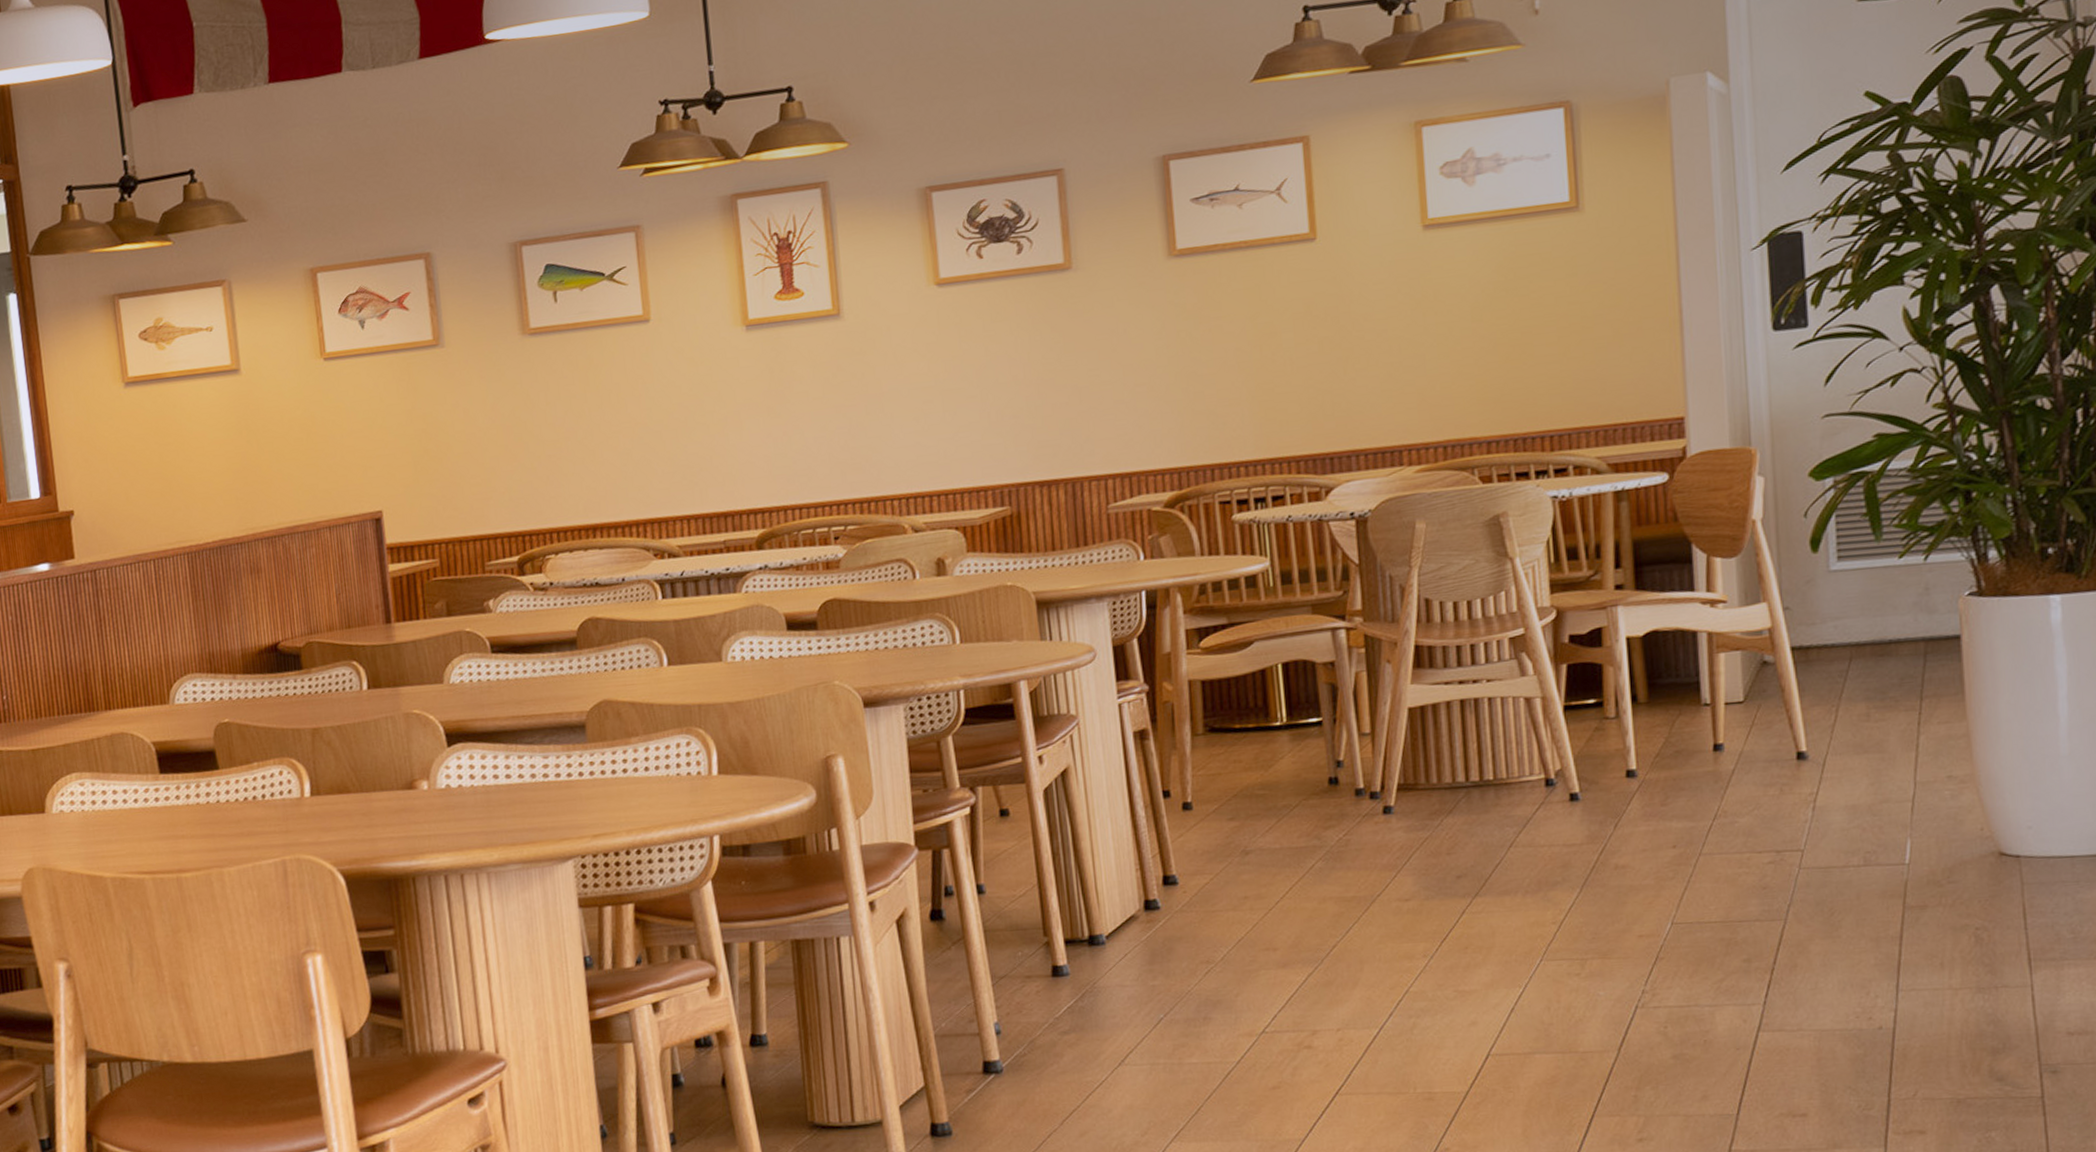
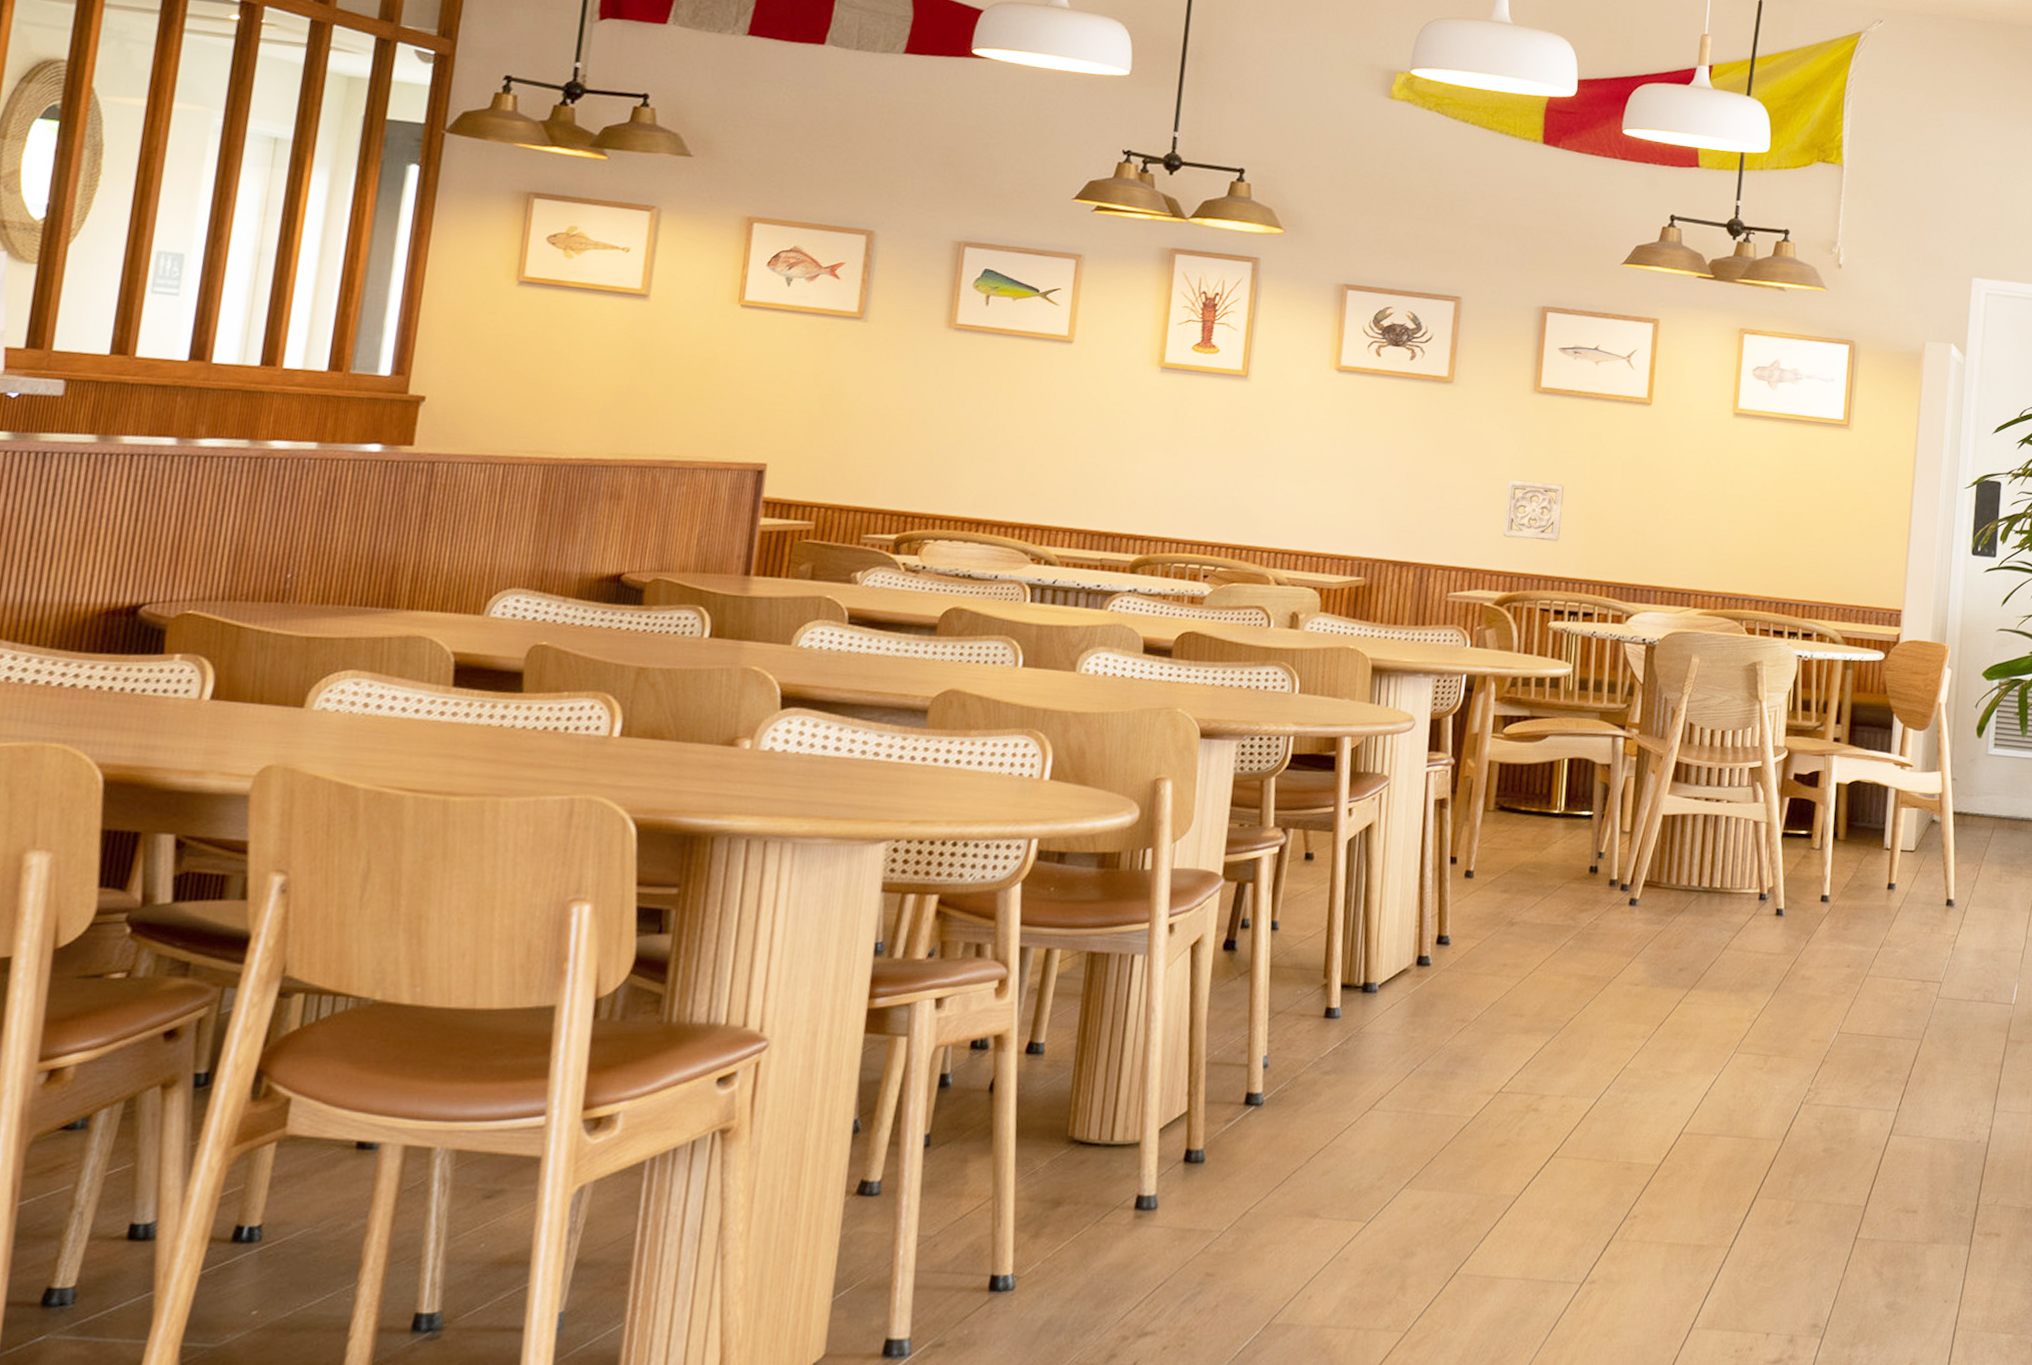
wall ornament: none [1156,356,1229,430] -> present [1502,479,1565,542]

